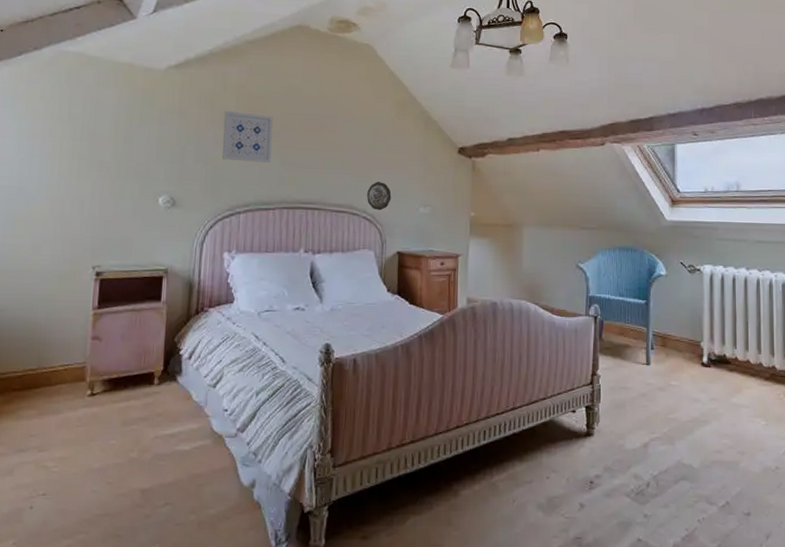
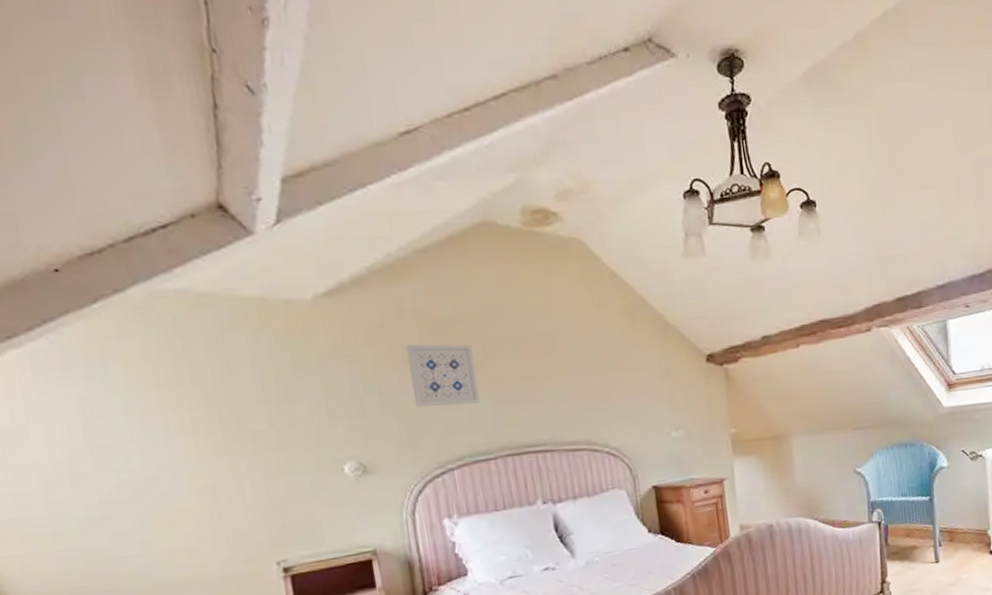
decorative plate: present [367,182,392,211] -> none [606,408,636,442]

